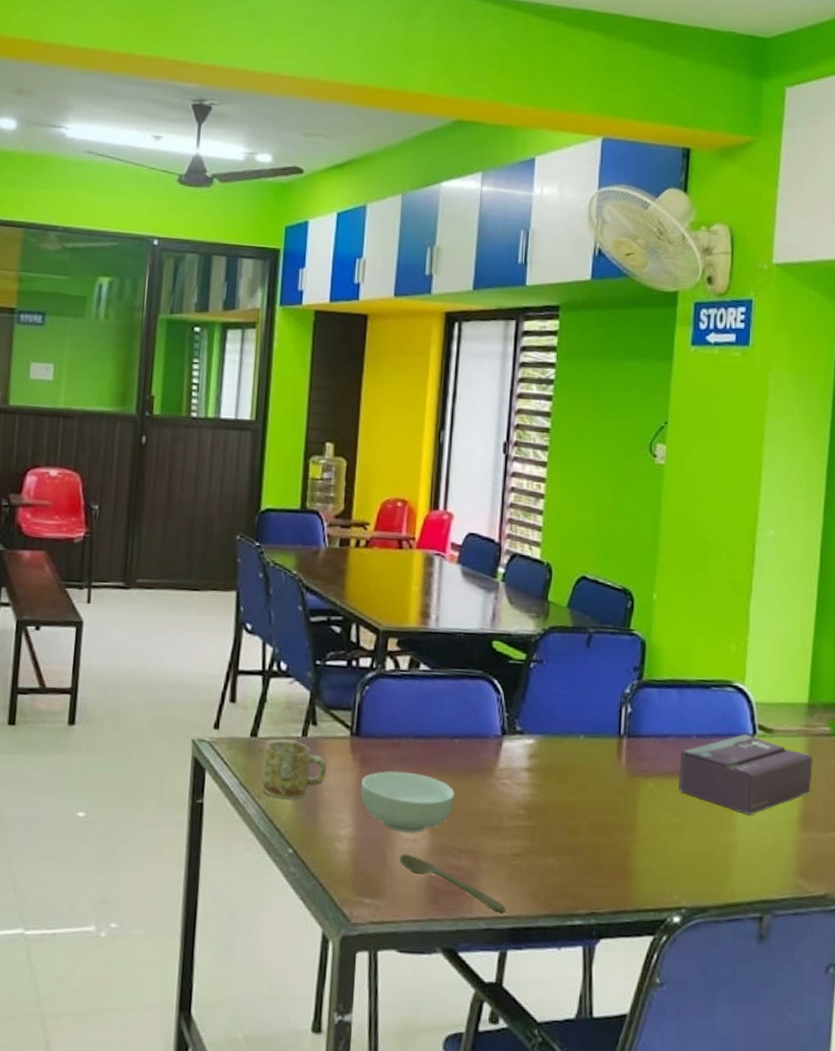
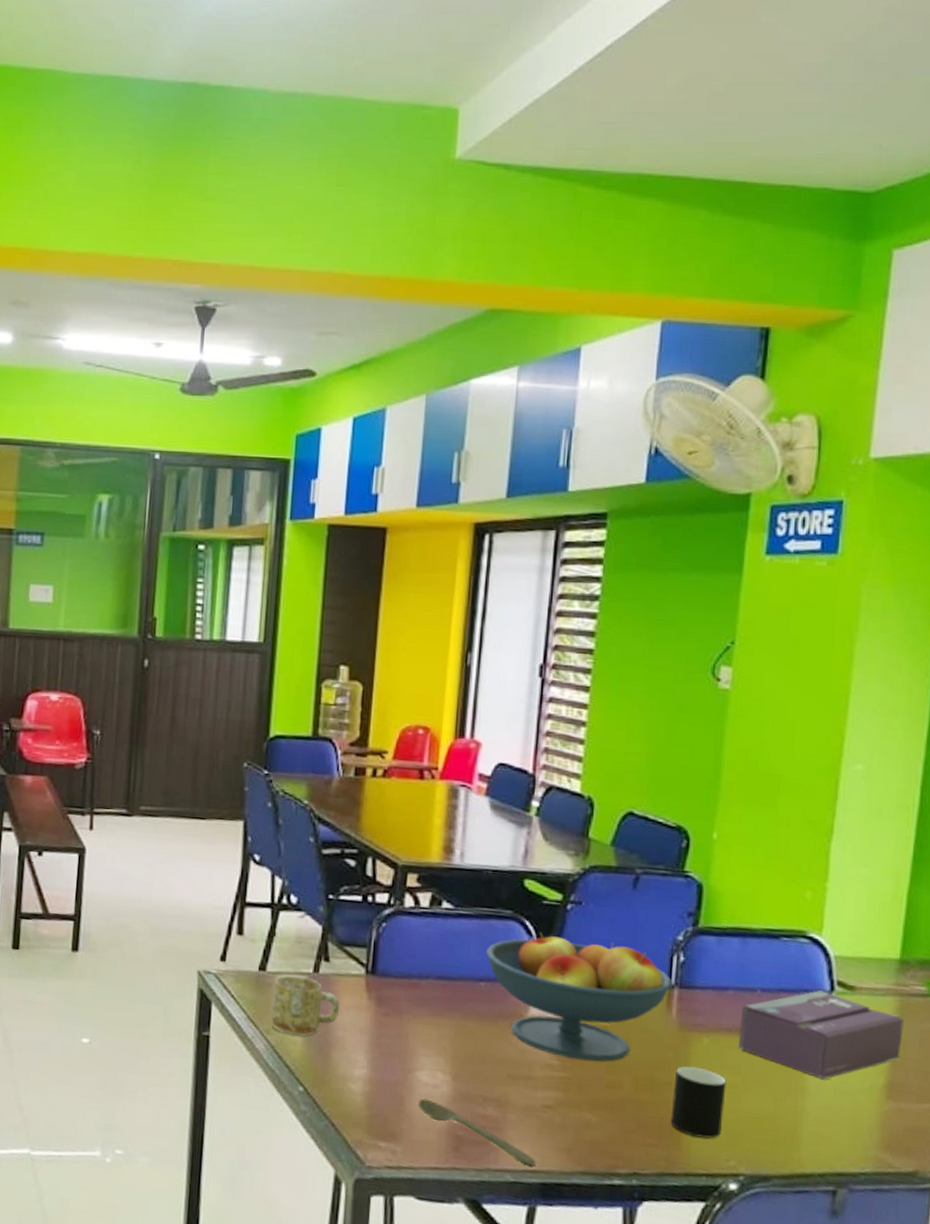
cereal bowl: present [361,770,455,834] -> none [376,1011,480,1079]
fruit bowl: none [459,690,622,810] -> present [485,932,673,1062]
cup: none [622,809,669,876] -> present [670,1066,727,1139]

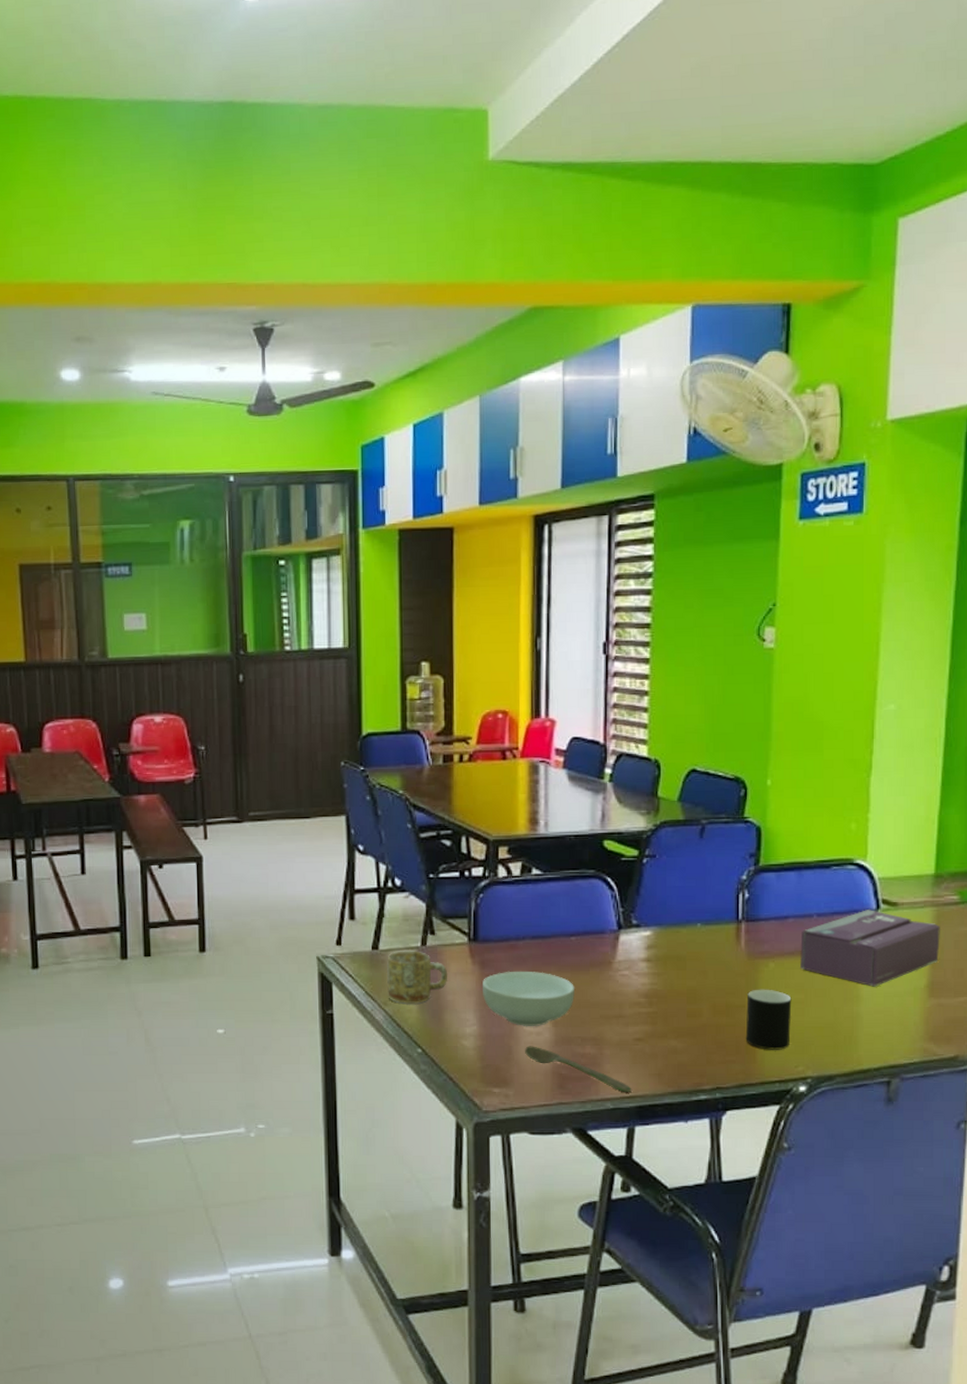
cereal bowl: none [376,1011,480,1079] -> present [483,971,574,1027]
fruit bowl: present [485,932,673,1062] -> none [573,887,740,995]

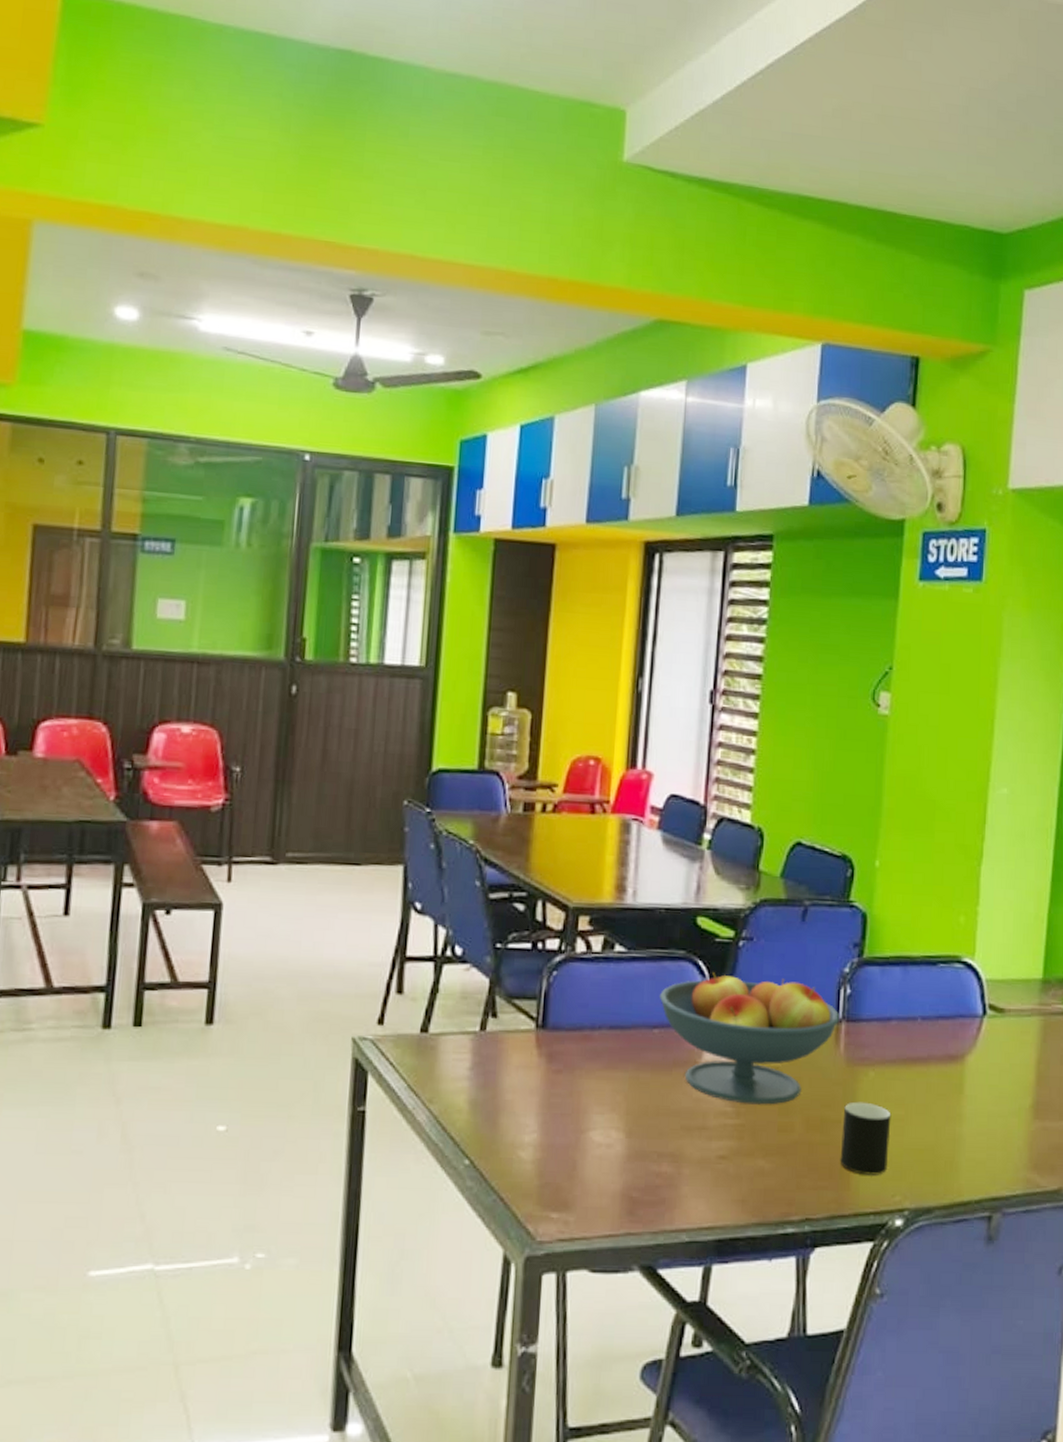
mug: present [387,951,448,1004] -> none [434,1035,509,1103]
cereal bowl: present [483,971,574,1027] -> none [547,1067,654,1138]
spoon: present [525,1046,632,1092] -> none [592,1160,711,1222]
fruit bowl: none [573,887,740,995] -> present [659,972,840,1105]
tissue box: present [800,910,940,987] -> none [902,1015,1047,1105]

